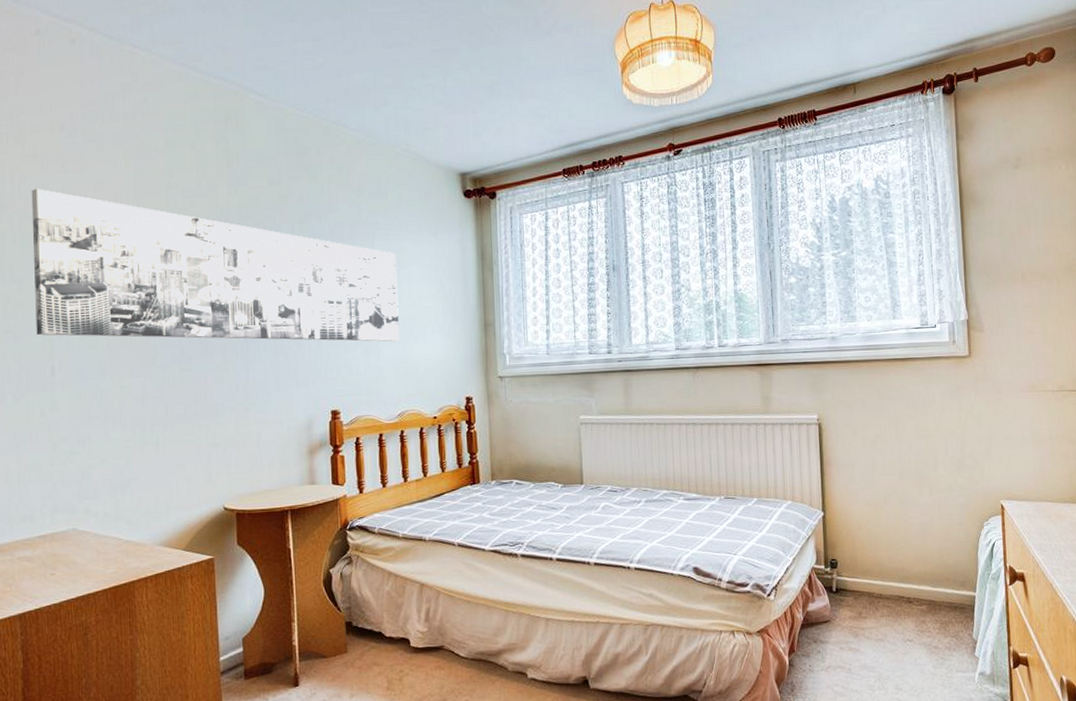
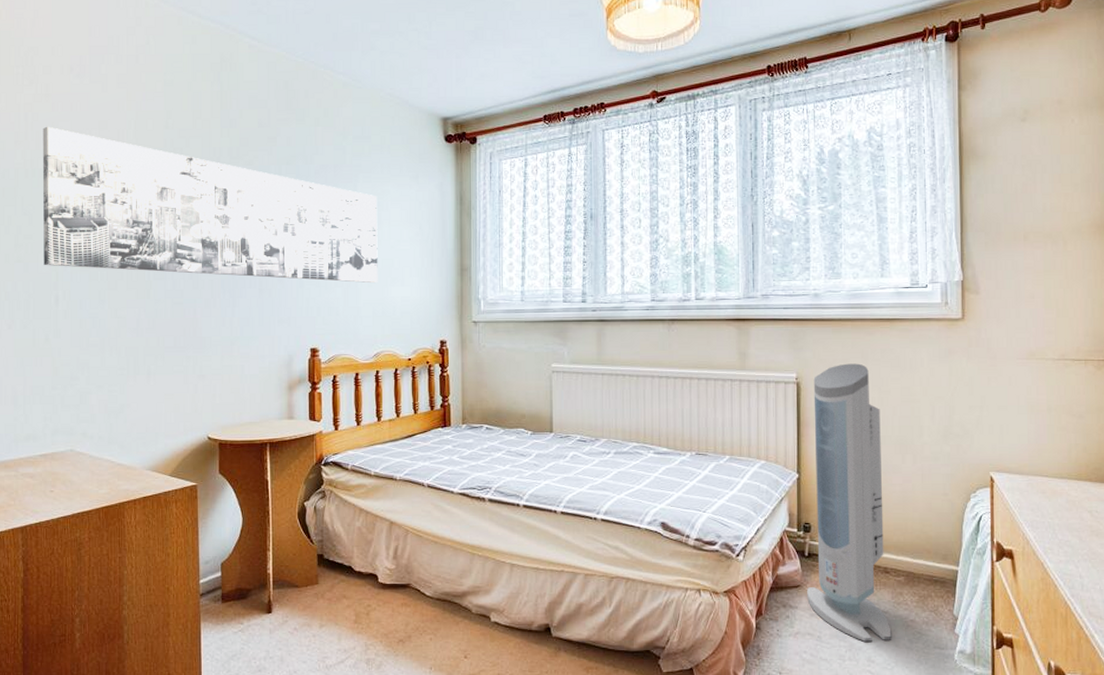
air purifier: none [834,402,917,671] -> present [807,363,892,642]

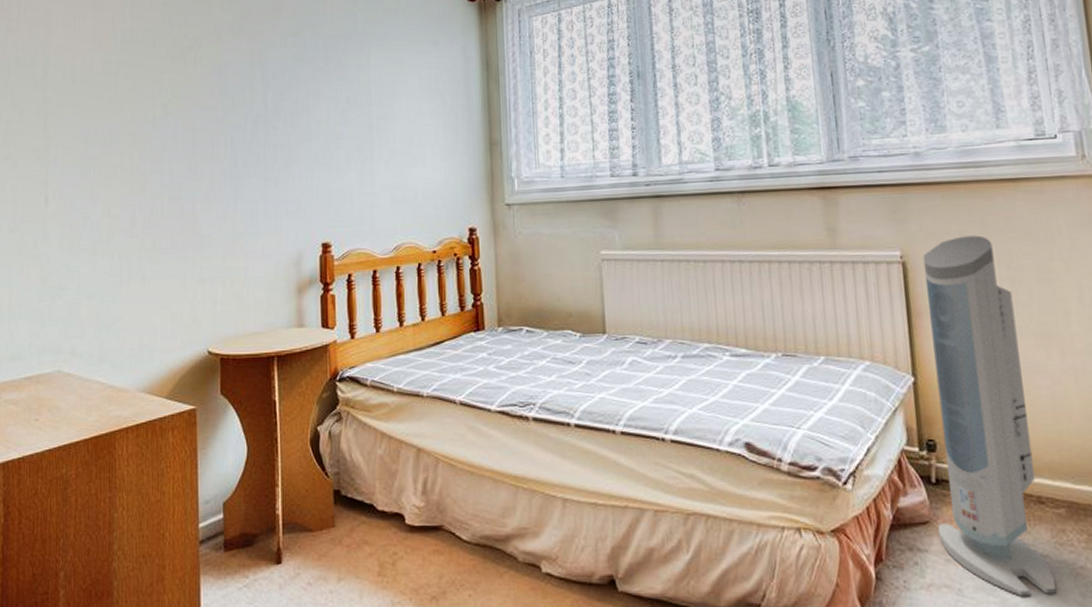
wall art: present [42,126,378,283] -> none [33,11,396,165]

